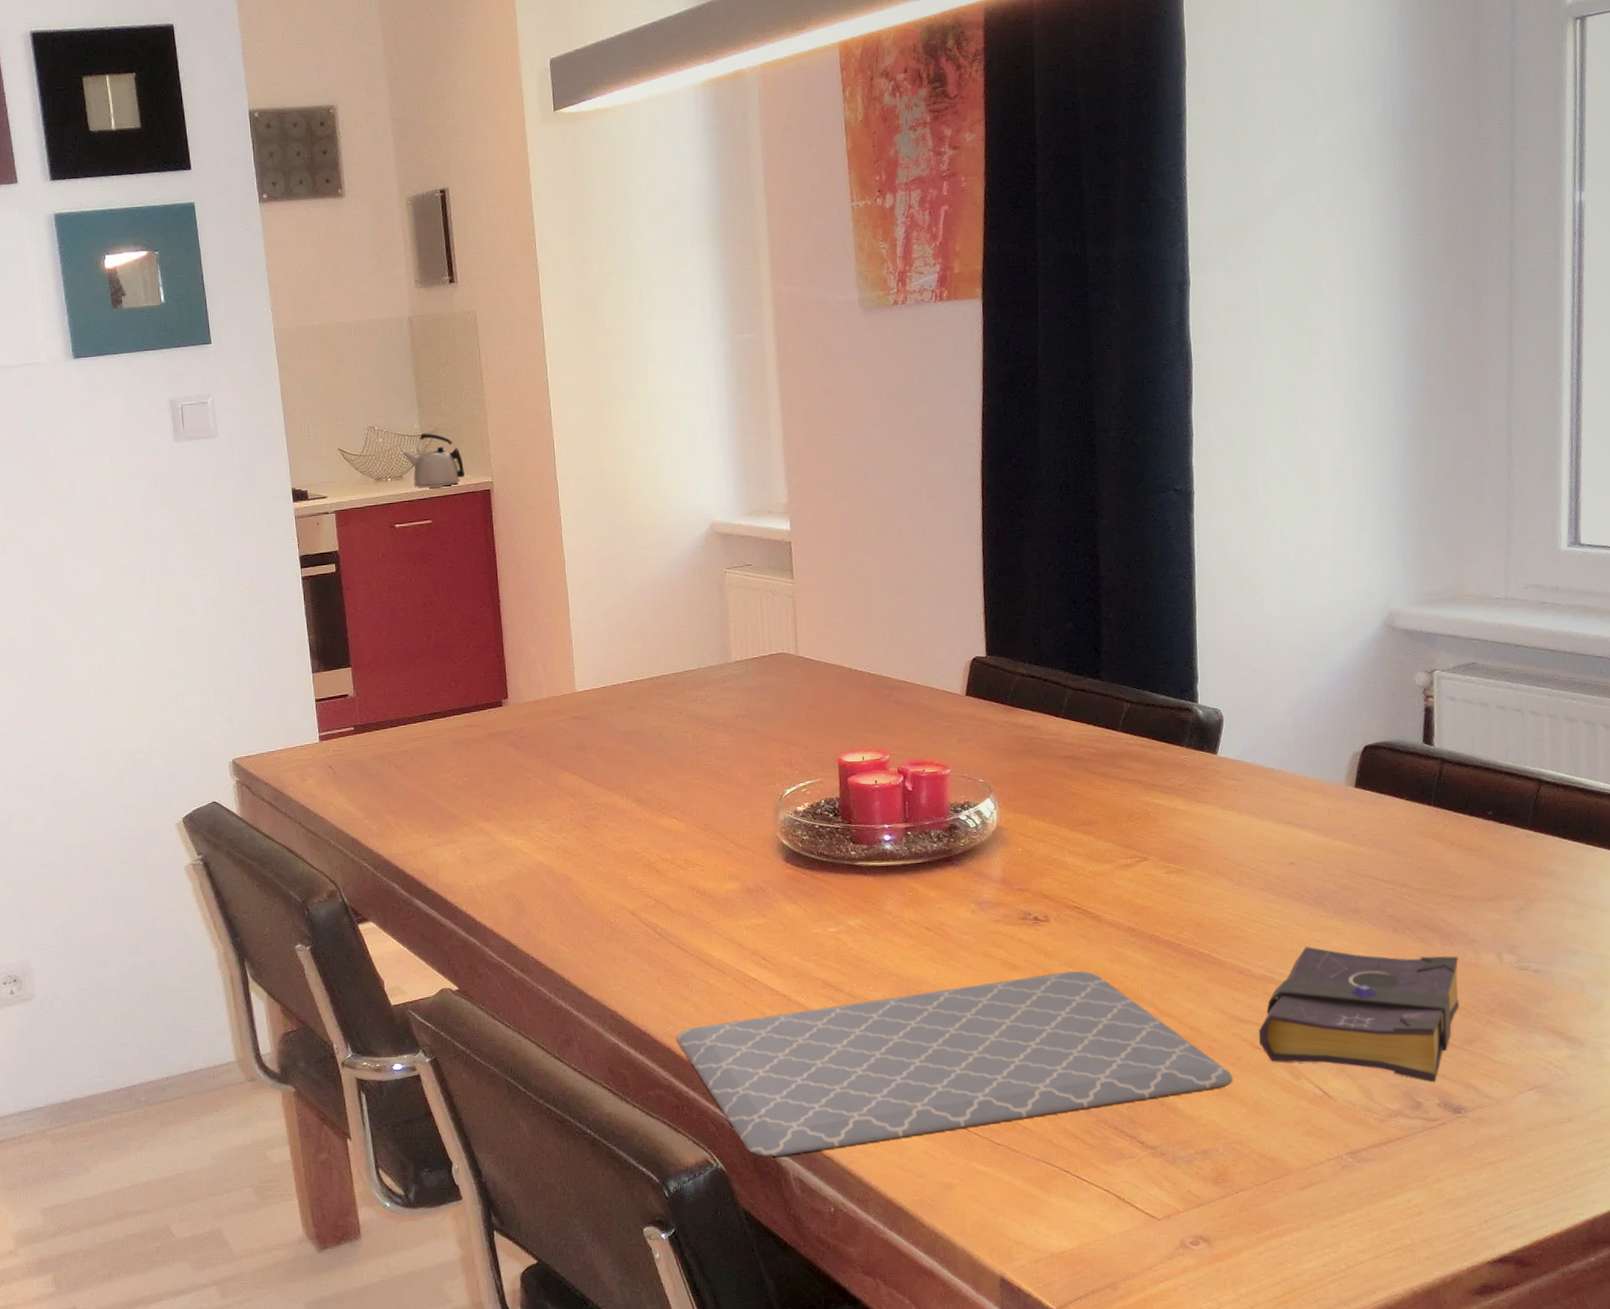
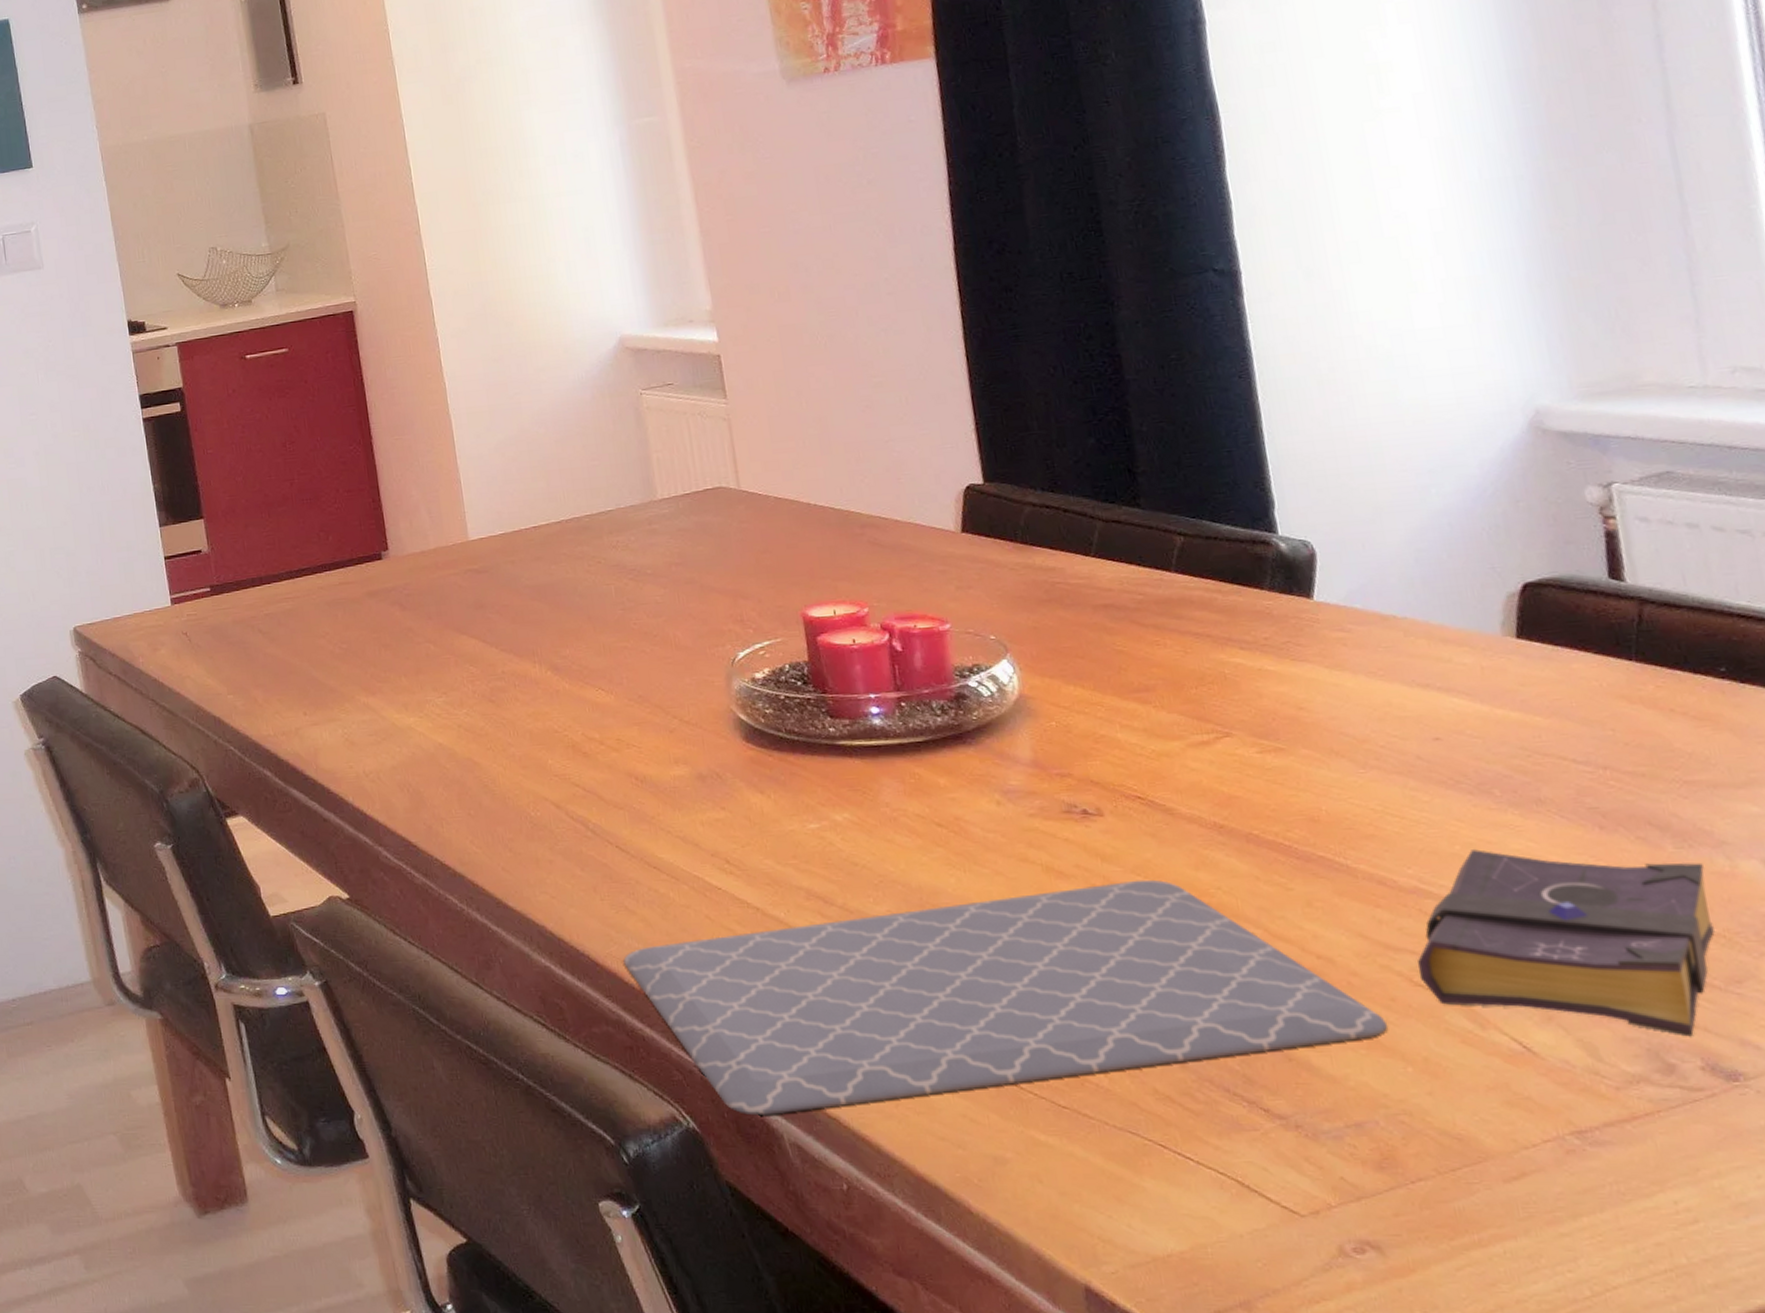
kettle: present [403,433,466,490] -> none [250,251,324,314]

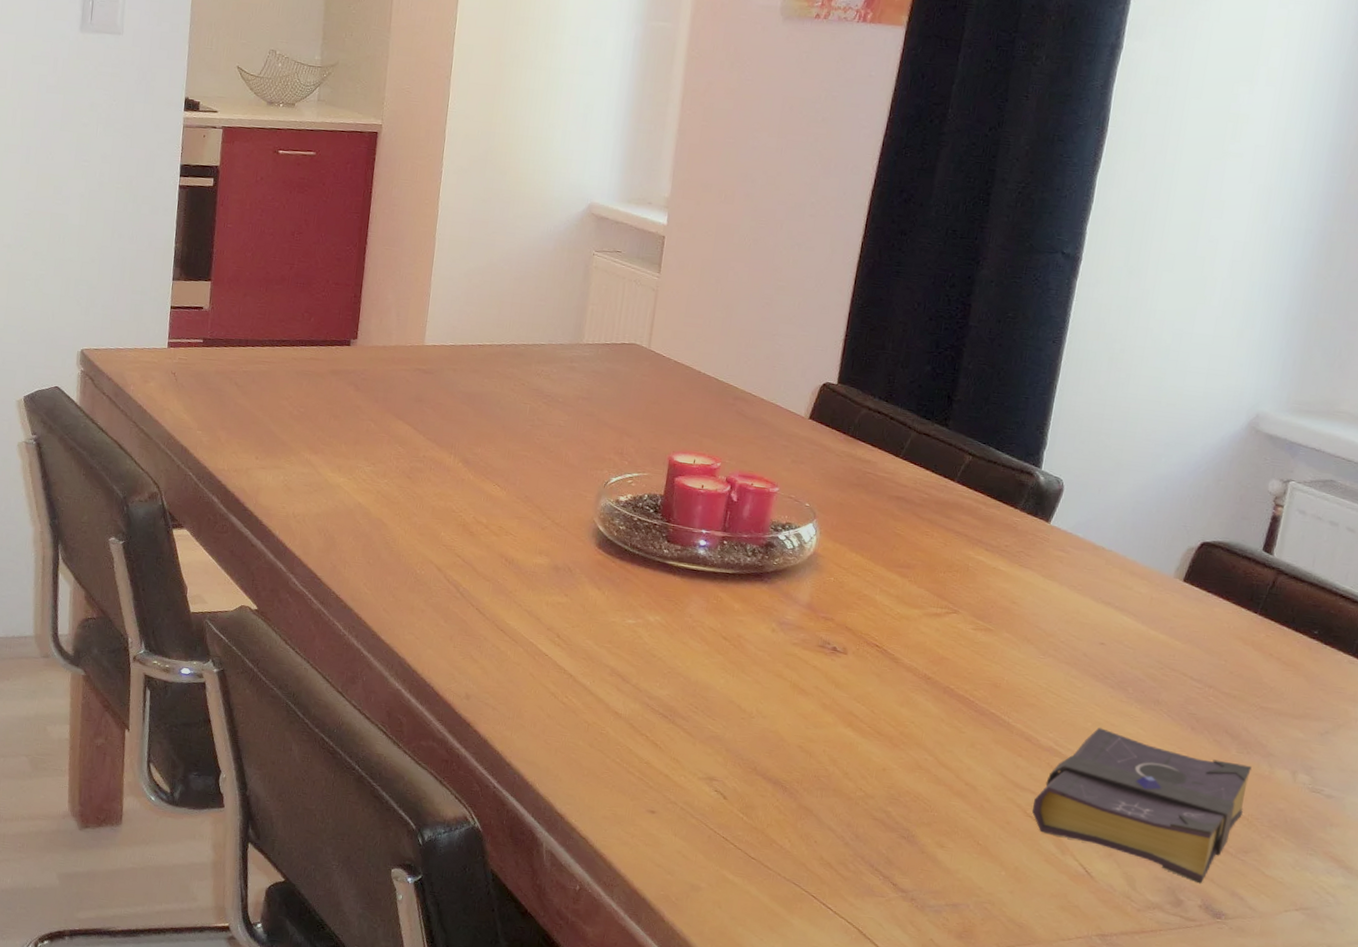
placemat: present [623,879,1387,1116] -> none [458,688,998,847]

